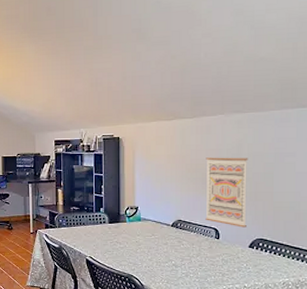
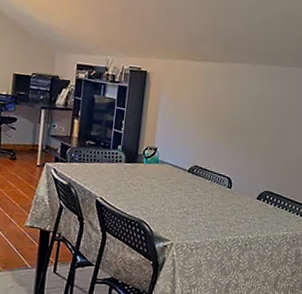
wall art: present [205,157,249,228] -> none [221,104,267,179]

